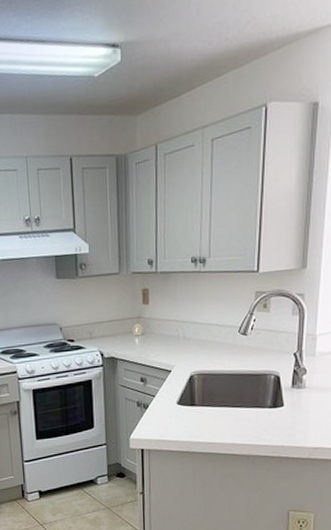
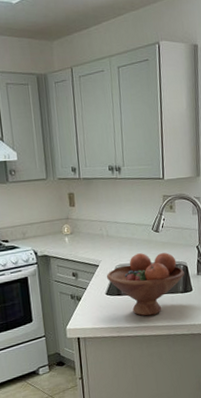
fruit bowl: none [179,359,275,432] -> present [106,252,184,316]

